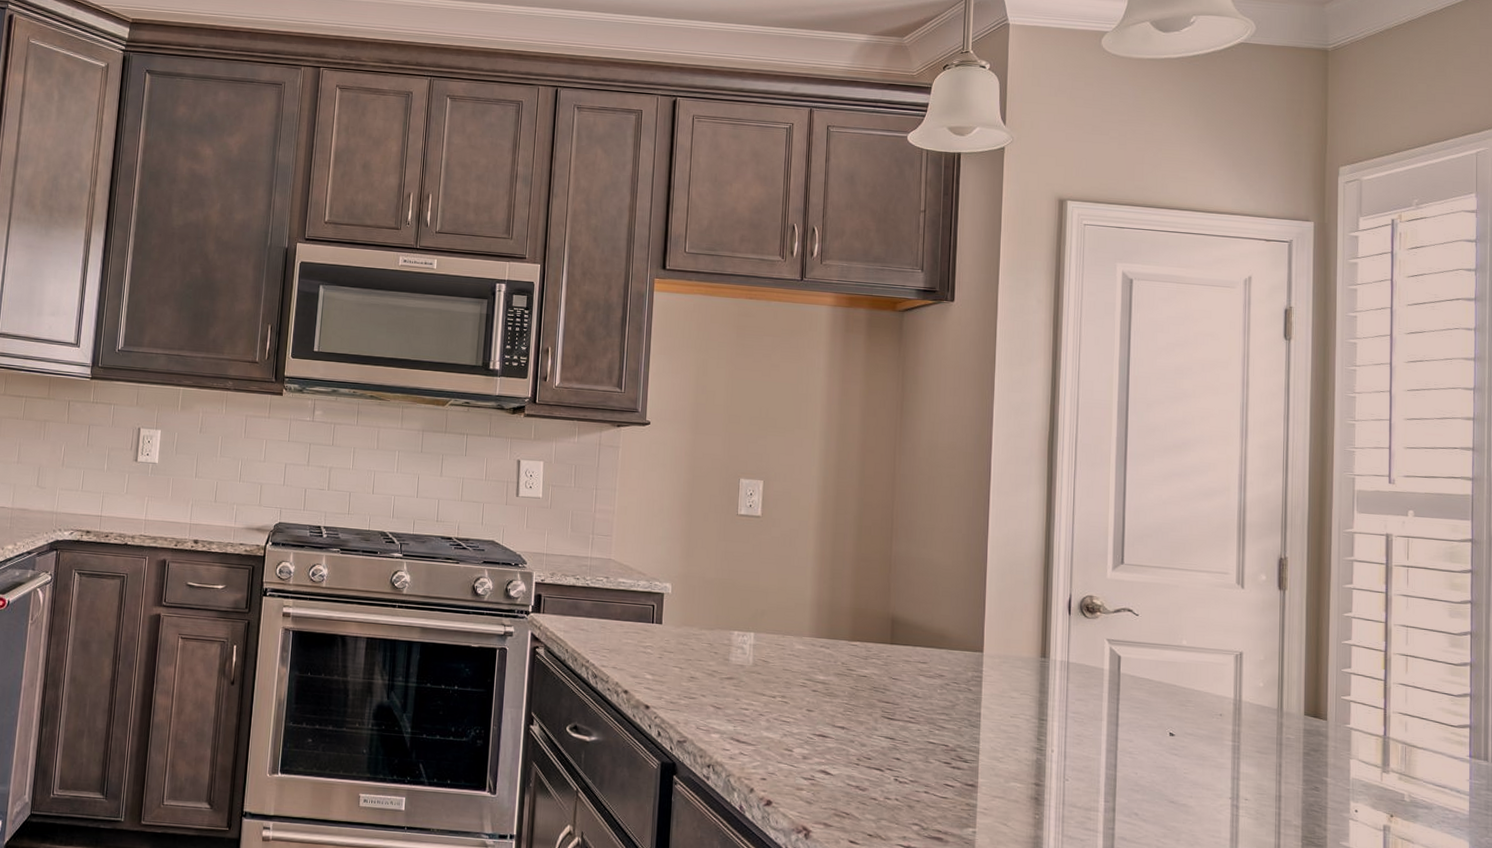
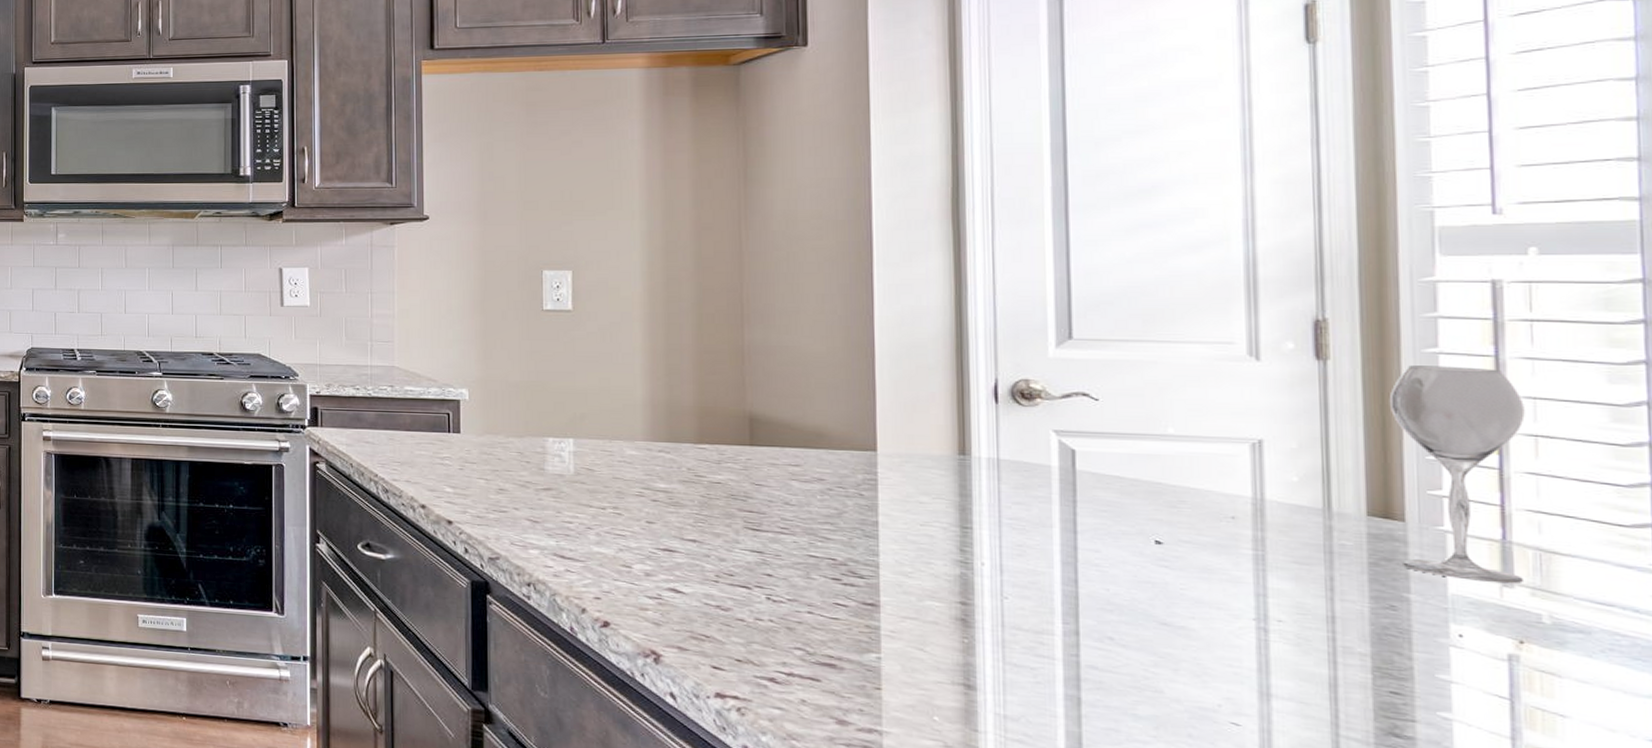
wineglass: none [1321,597,1401,771] -> present [1389,365,1525,585]

